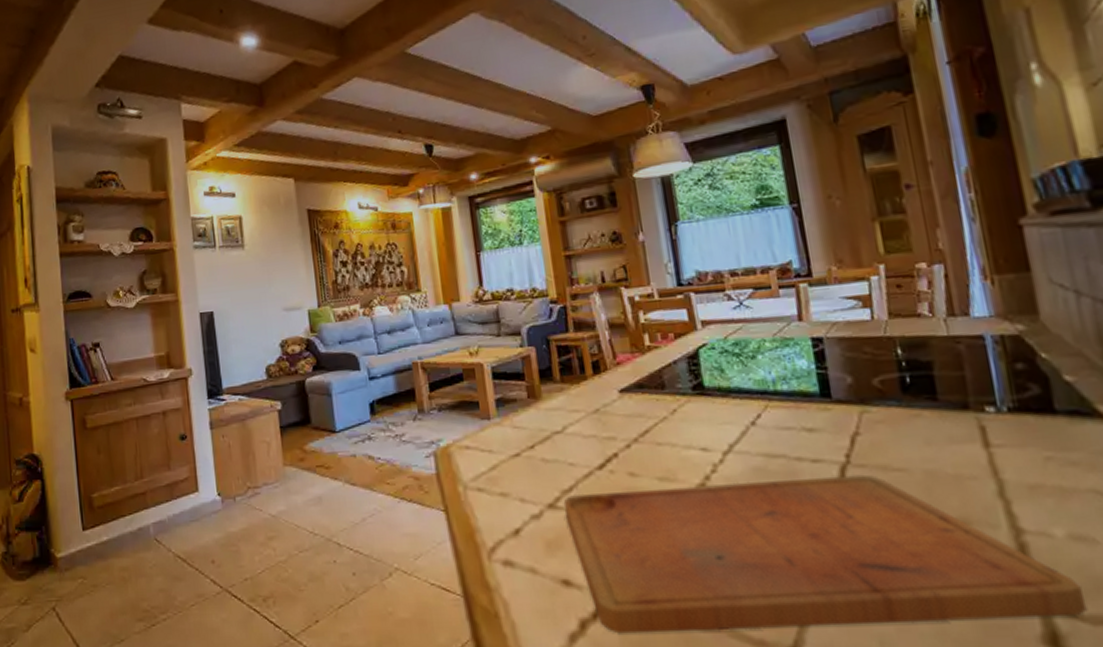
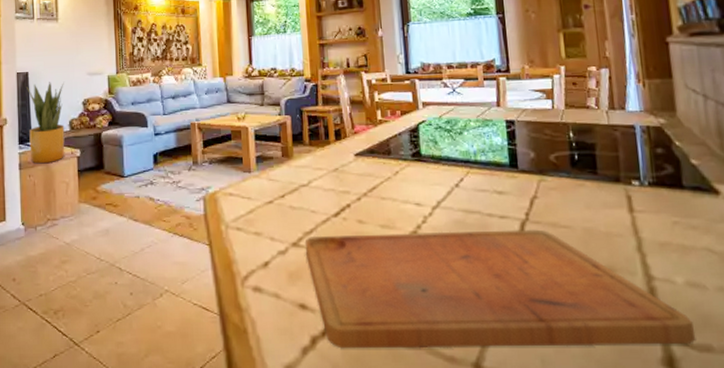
planter: none [212,321,263,421] -> present [27,82,65,164]

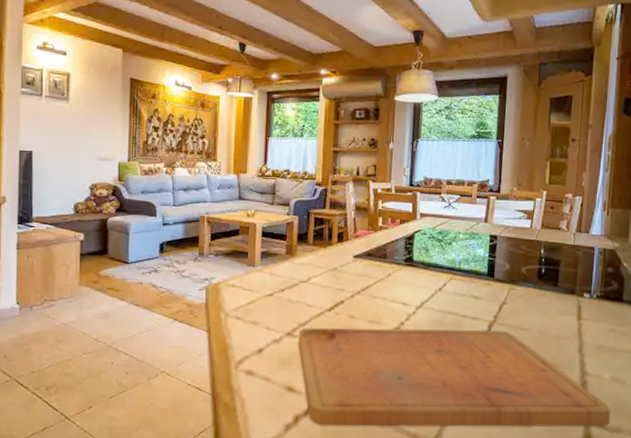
planter: present [27,82,65,164] -> none [29,163,71,245]

